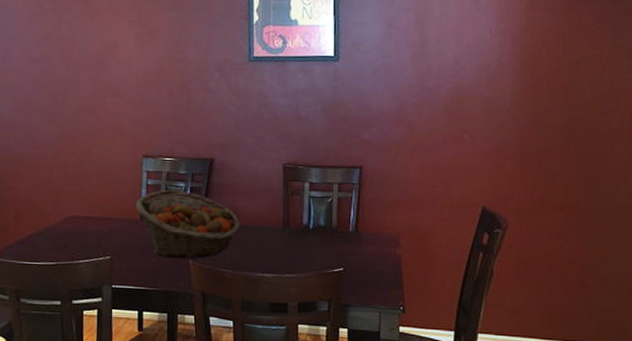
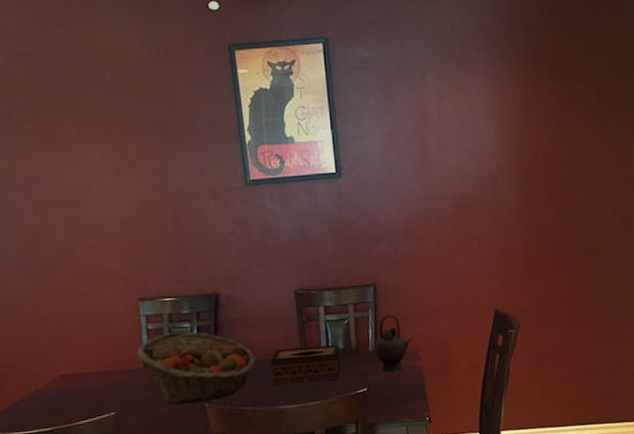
tissue box: none [253,218,321,256] -> present [270,345,341,385]
teapot: none [355,197,393,255] -> present [374,314,412,372]

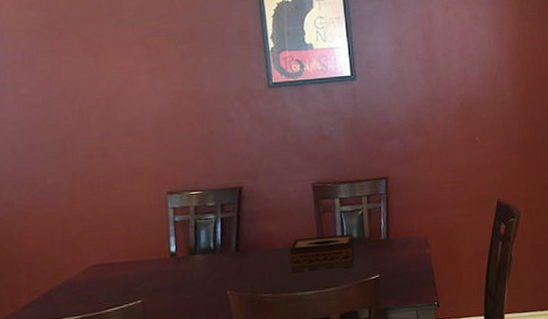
fruit basket: present [136,331,256,405] -> none [163,222,276,292]
teapot: present [374,314,412,372] -> none [386,205,421,259]

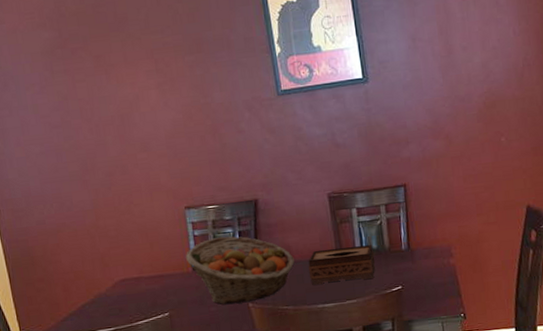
fruit basket: none [163,222,276,292] -> present [185,236,295,305]

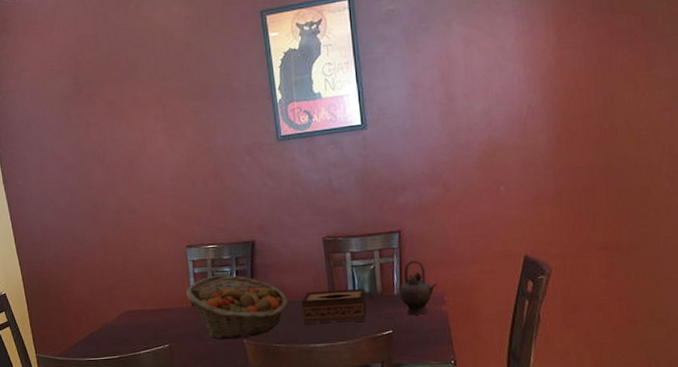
teapot: none [407,213,444,270] -> present [399,259,437,315]

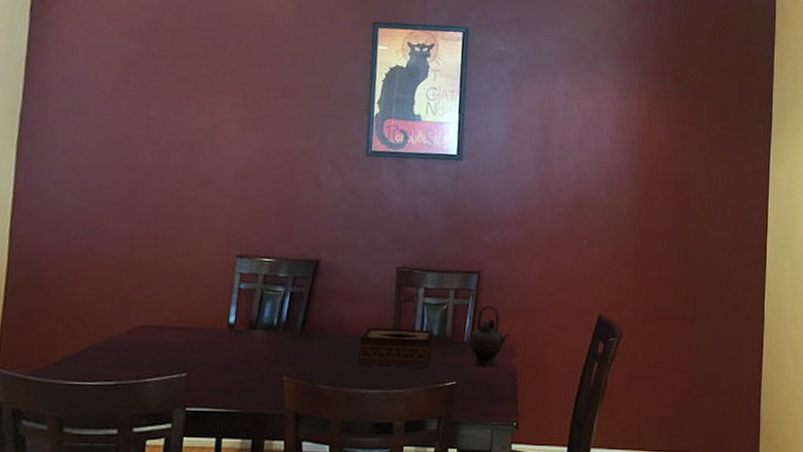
fruit basket: present [185,275,288,340] -> none [223,294,346,375]

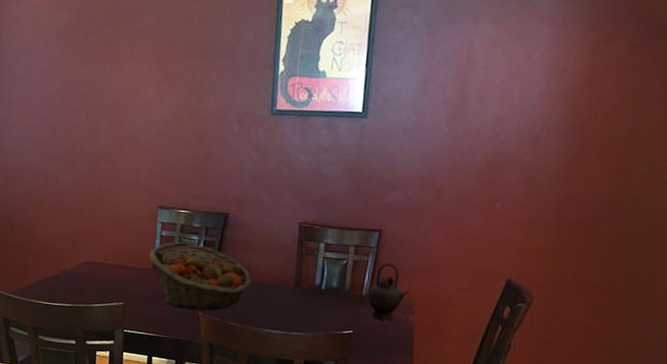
fruit basket: none [223,294,346,375] -> present [149,241,252,311]
tissue box: present [358,327,434,369] -> none [263,275,333,317]

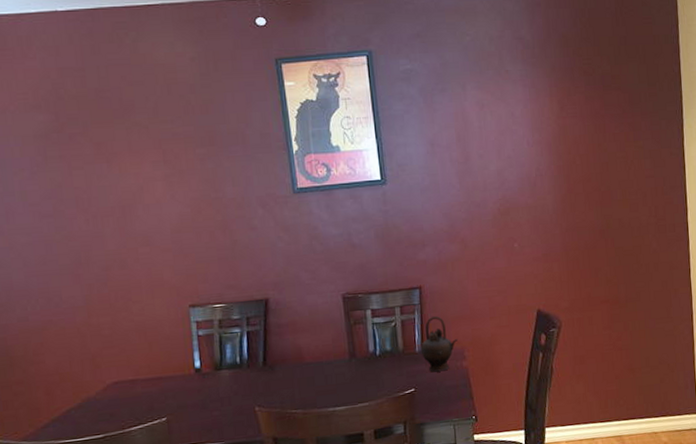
fruit basket: present [149,241,252,311] -> none [187,336,305,409]

